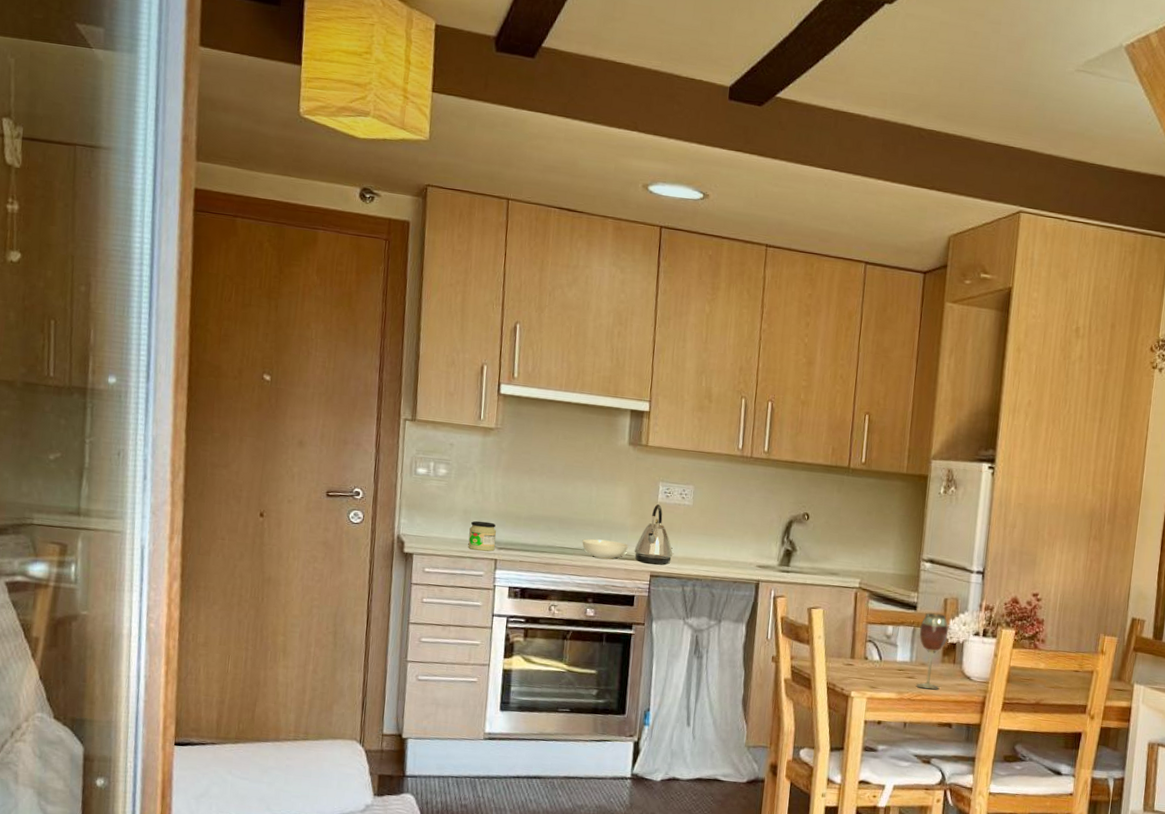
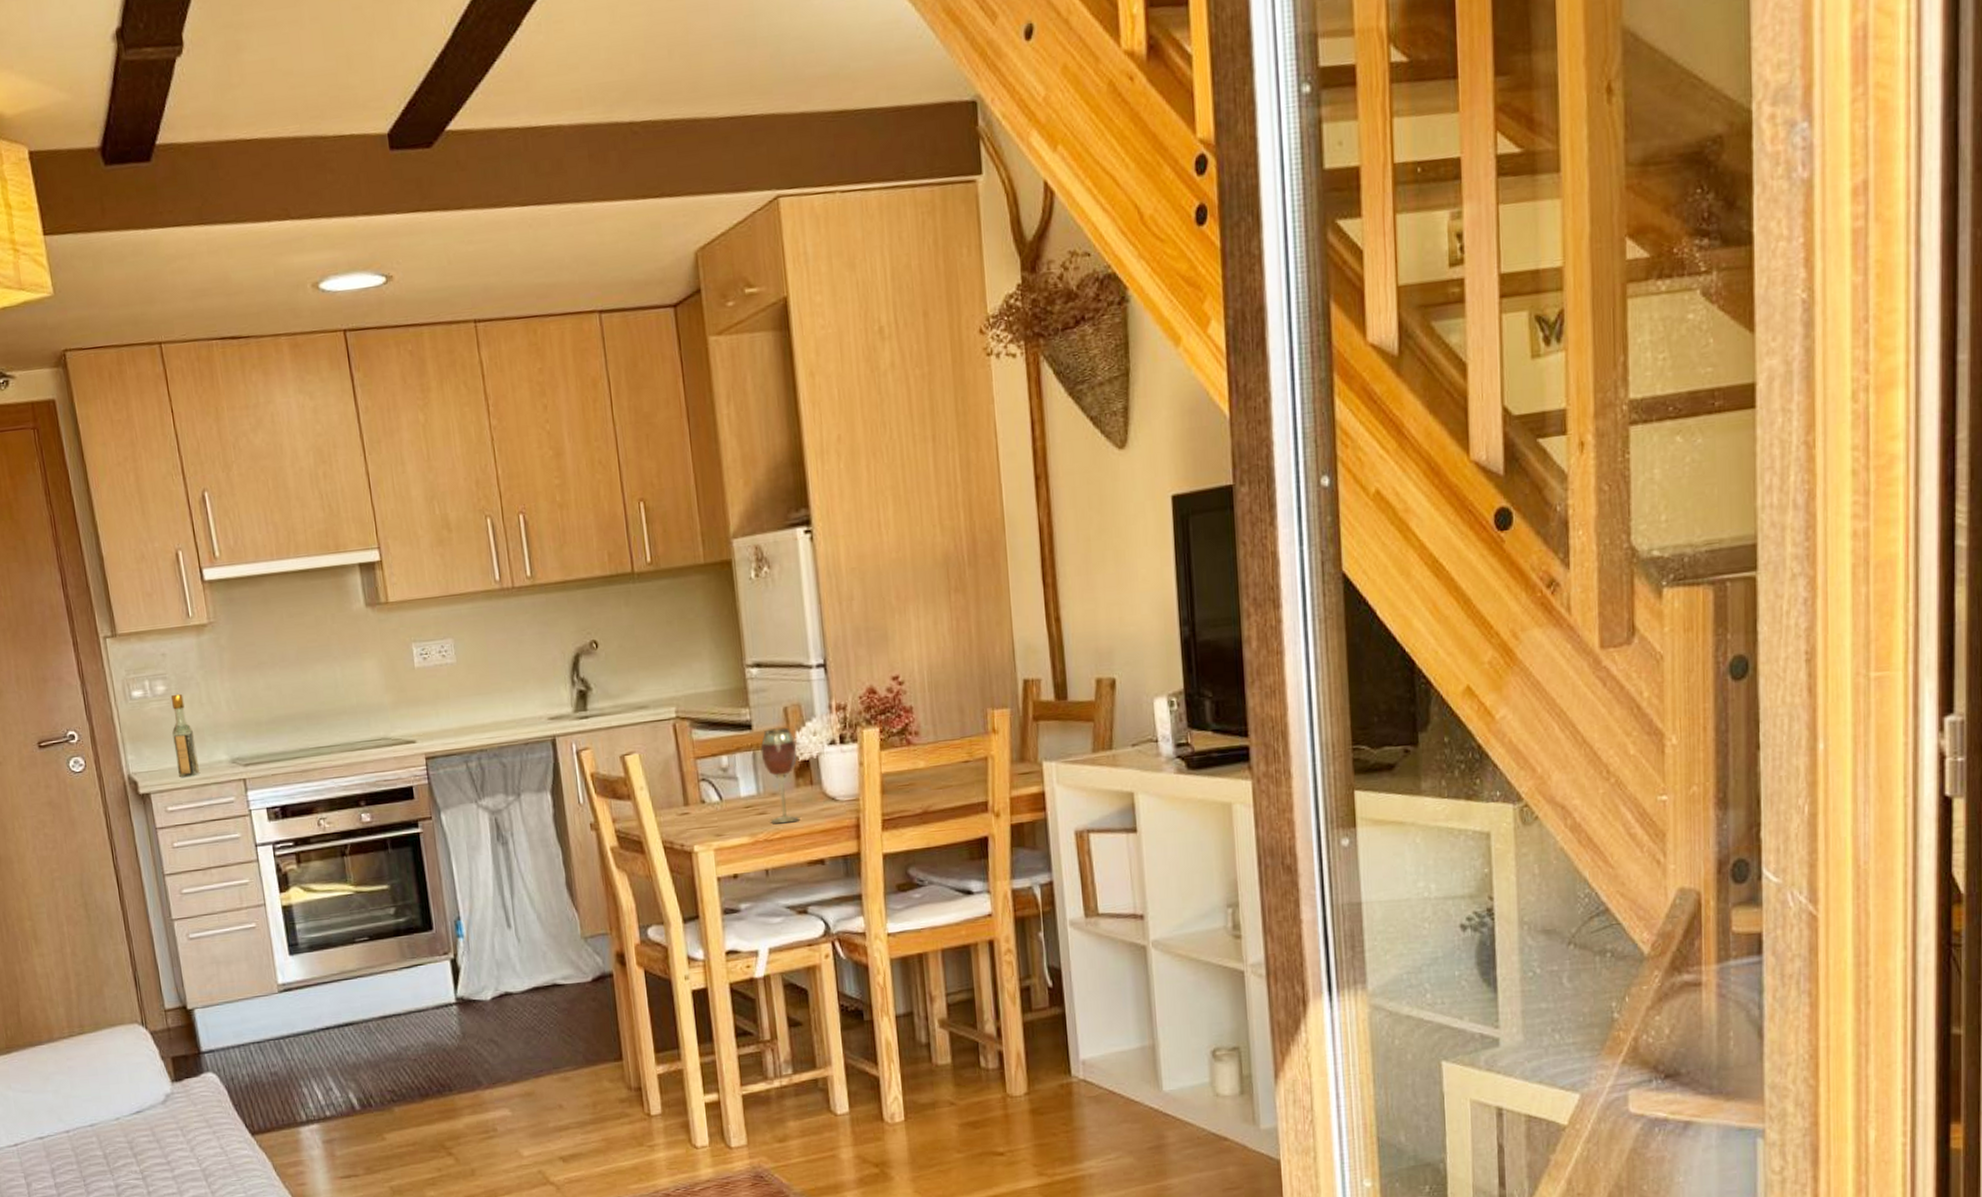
bottle: none [440,478,462,548] -> present [170,693,199,777]
jar: present [468,520,497,552] -> none [206,736,241,774]
bowl: present [582,539,629,560] -> none [337,726,393,752]
kettle: present [634,504,673,566] -> none [400,671,447,746]

